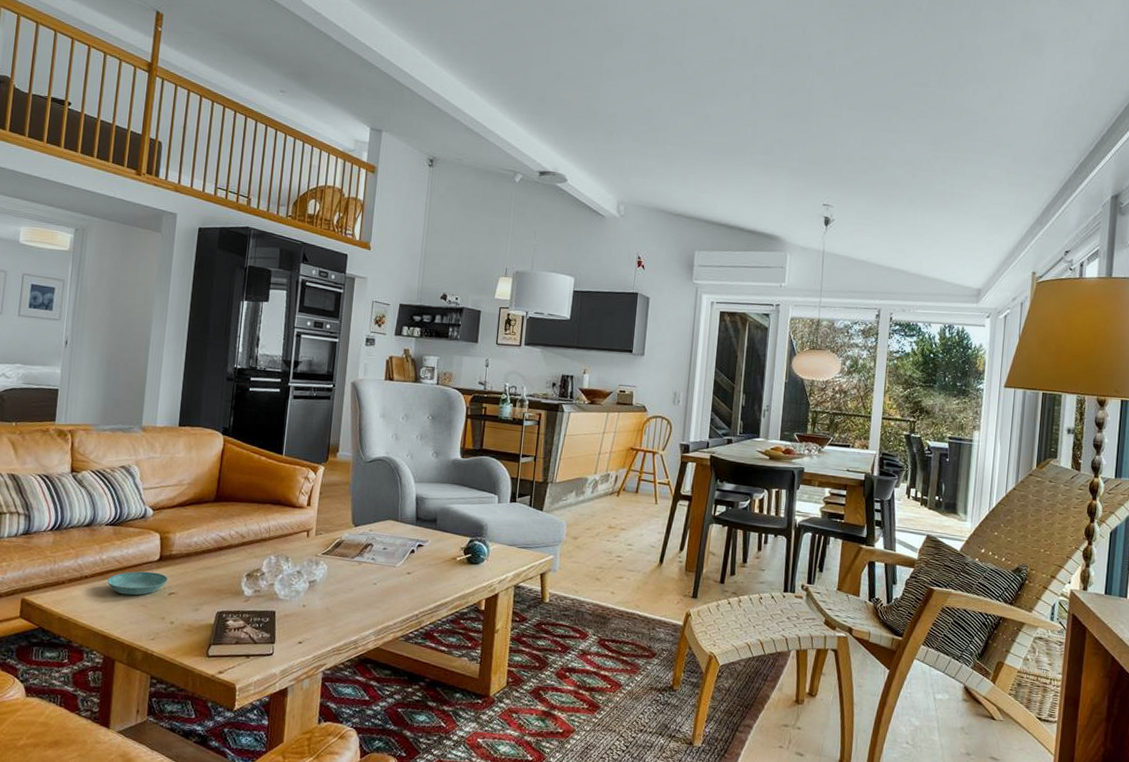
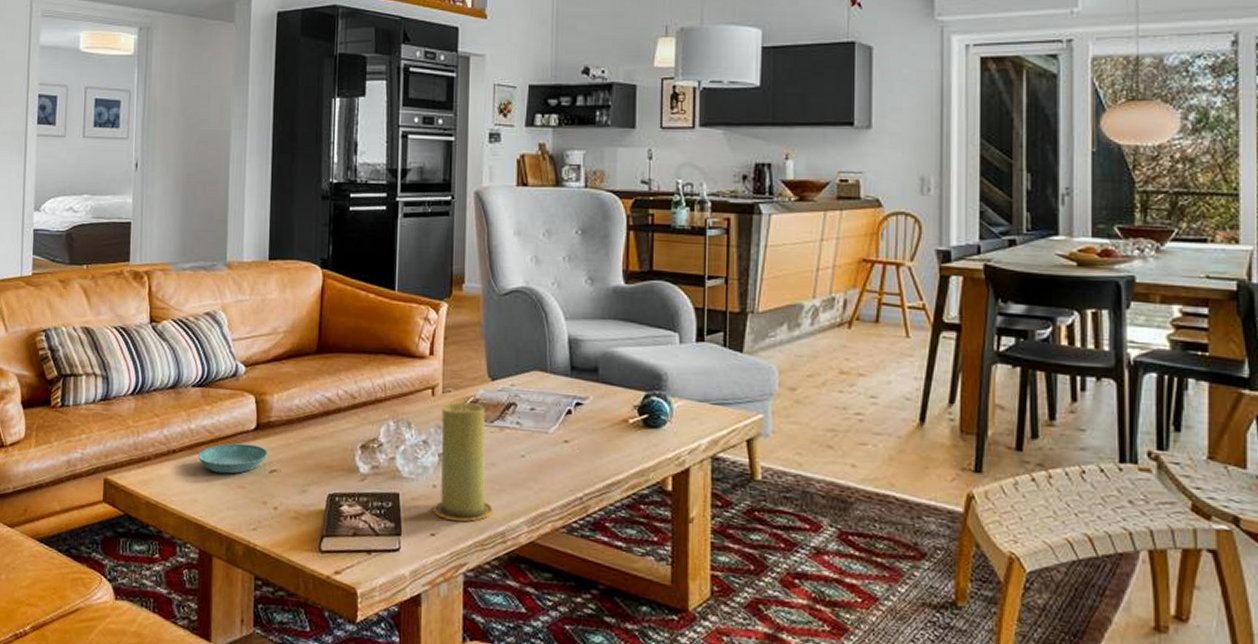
candle: none [302,542,349,633] -> present [433,402,493,522]

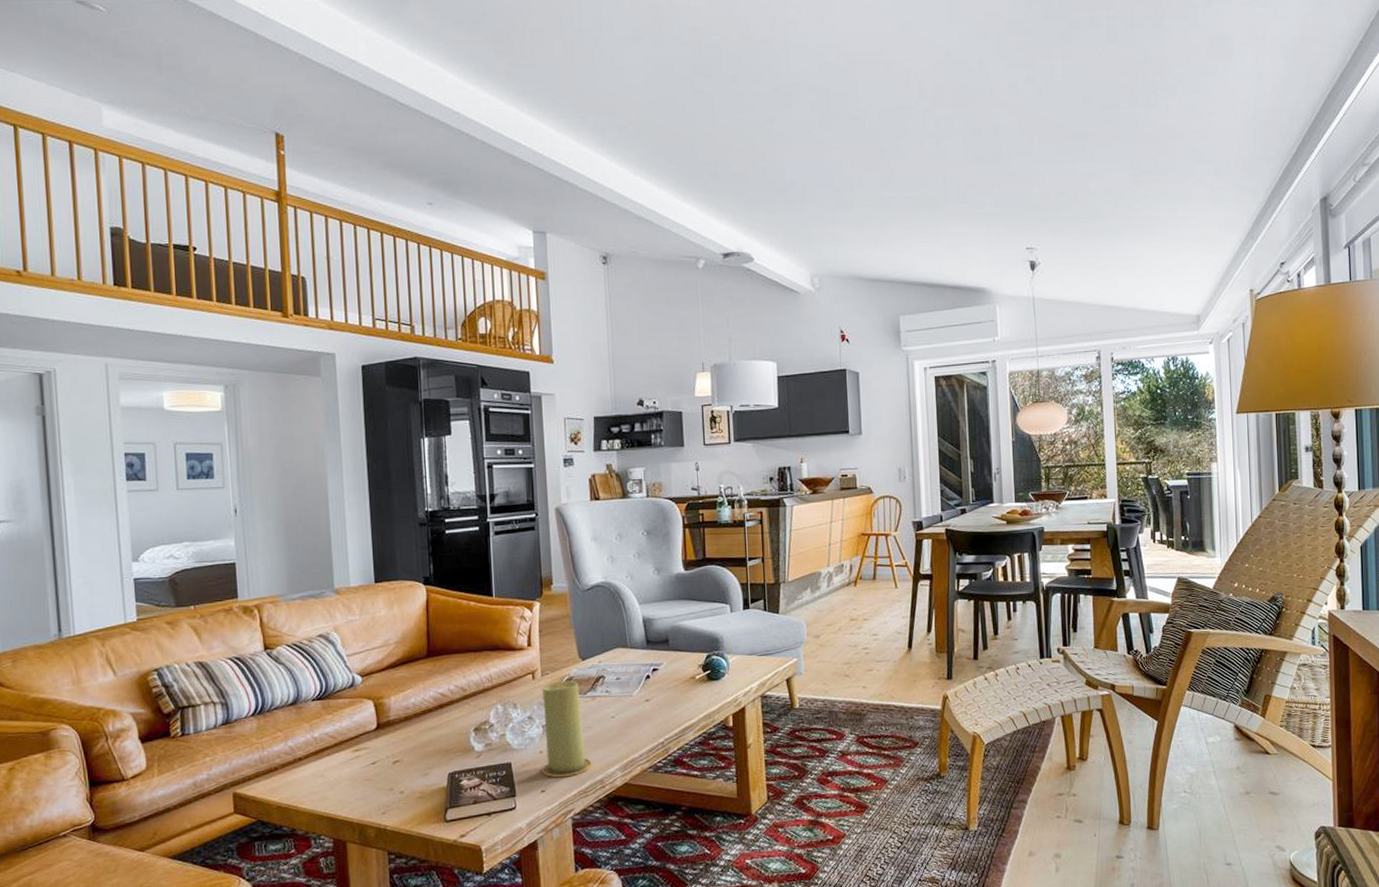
saucer: present [198,443,269,474] -> none [324,742,391,771]

